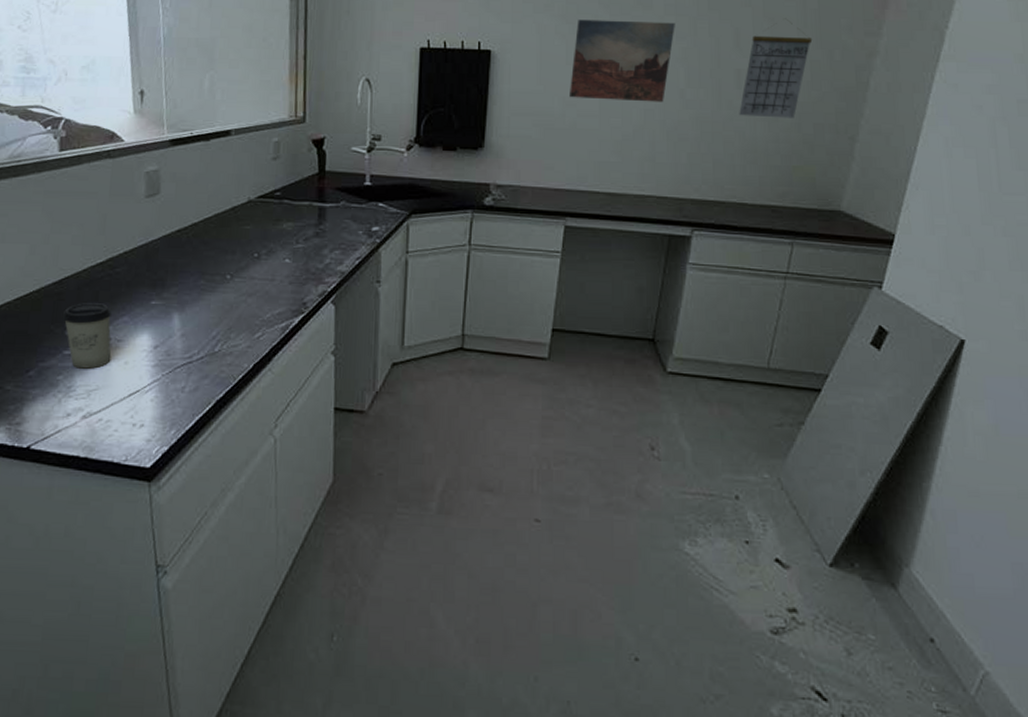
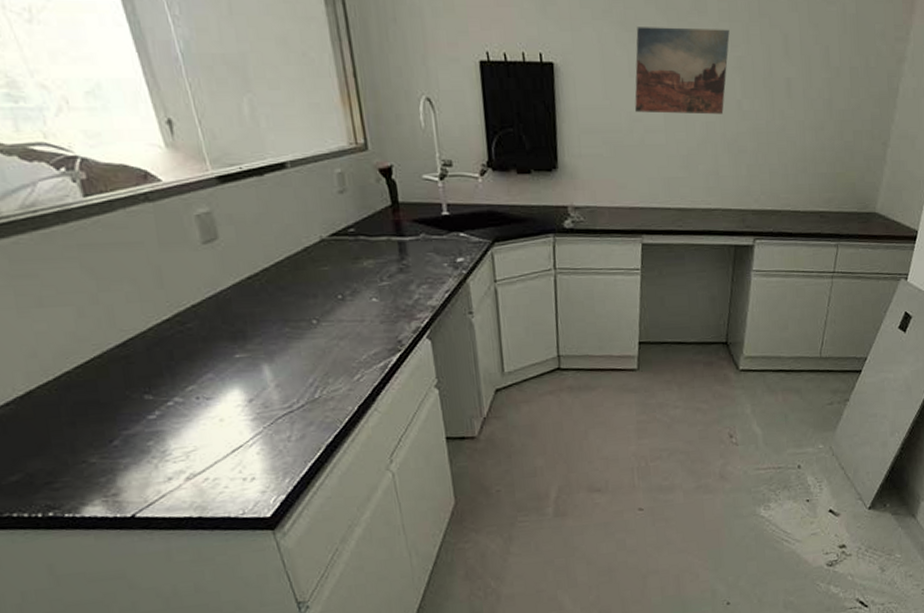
cup: present [63,303,112,369] -> none [136,362,204,432]
calendar: present [739,18,813,118] -> none [790,24,852,127]

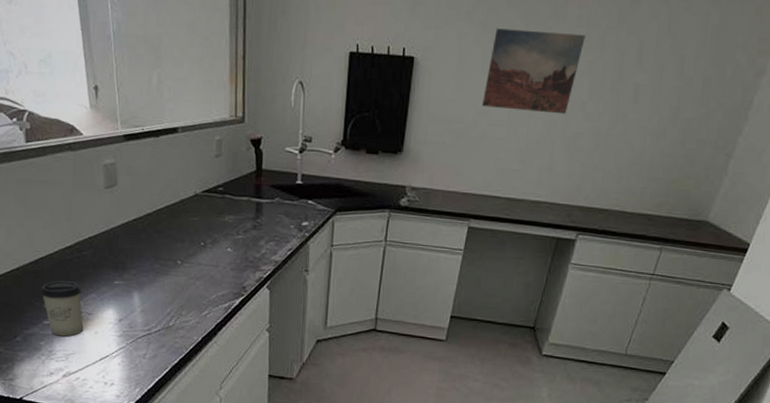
cup: none [136,362,204,432] -> present [41,281,84,337]

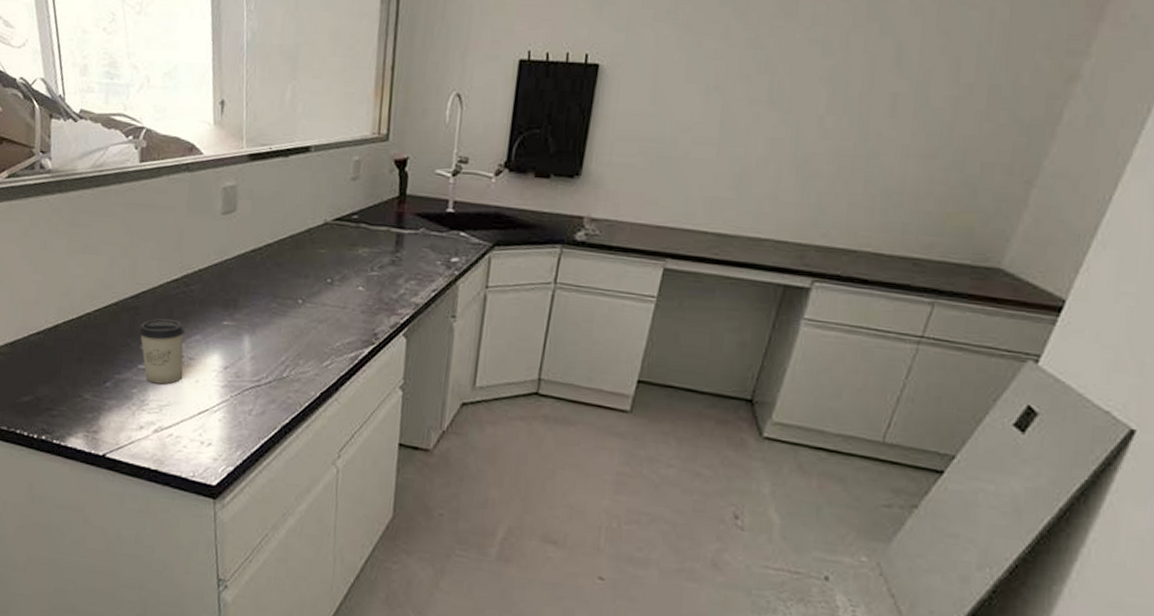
wall art: present [482,28,586,114] -> none [685,29,823,131]

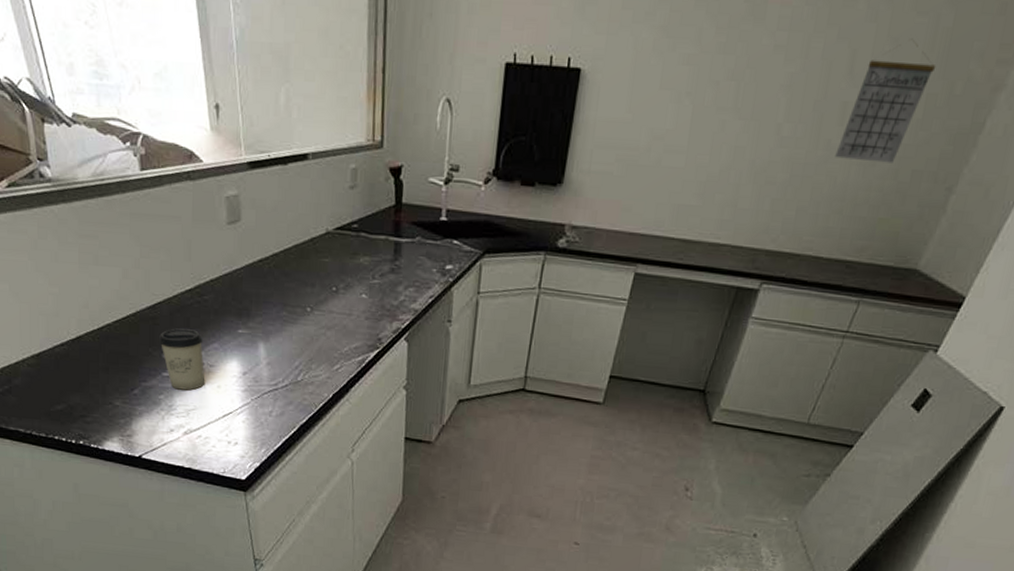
calendar: none [888,31,996,155] -> present [835,38,936,163]

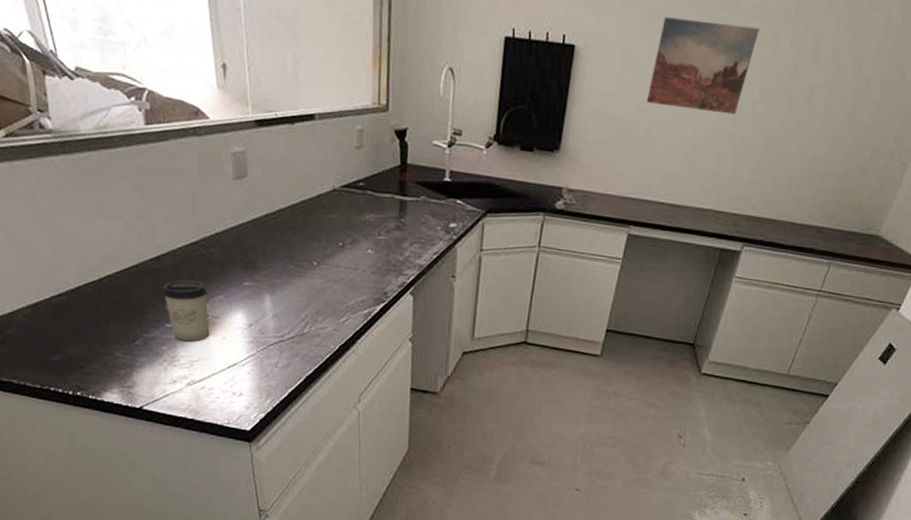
wall art: none [658,33,787,139] -> present [647,17,760,115]
calendar: present [835,38,936,163] -> none [804,31,889,141]

